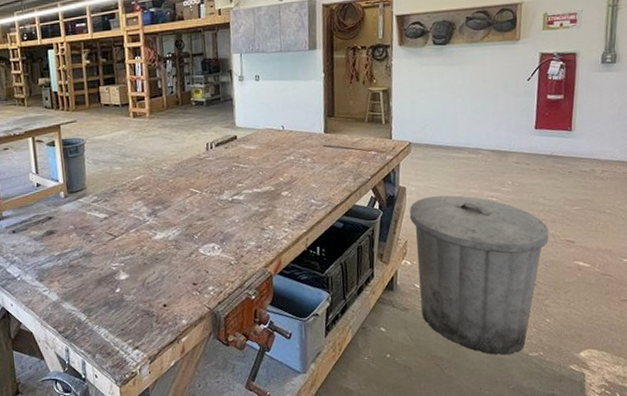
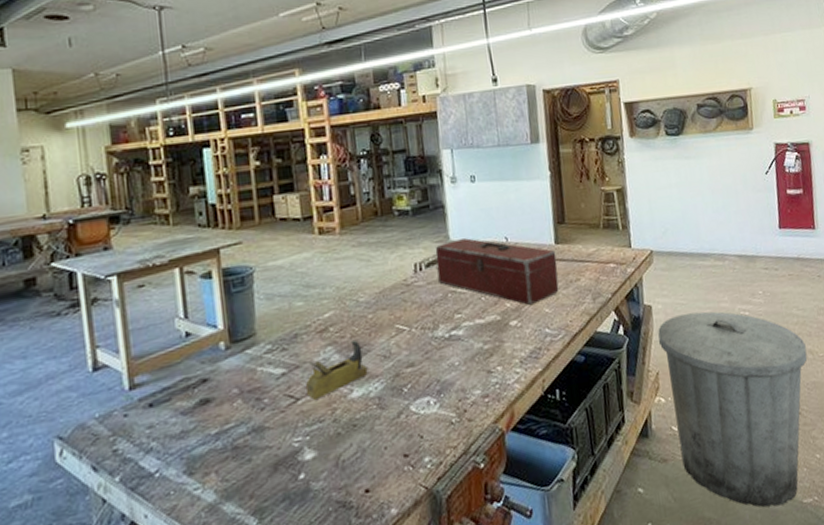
hand plane: none [122,197,168,238] -> present [306,339,368,400]
toolbox: none [223,125,325,180] -> present [435,238,559,305]

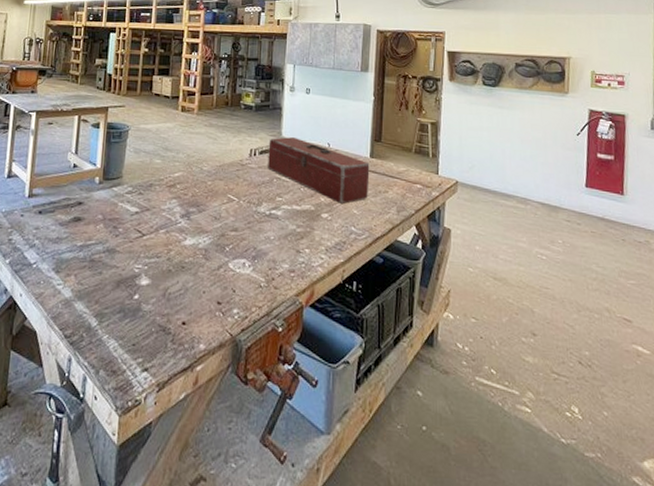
hand plane: present [306,339,368,400] -> none [152,198,201,239]
trash can: present [658,311,808,508] -> none [454,244,603,451]

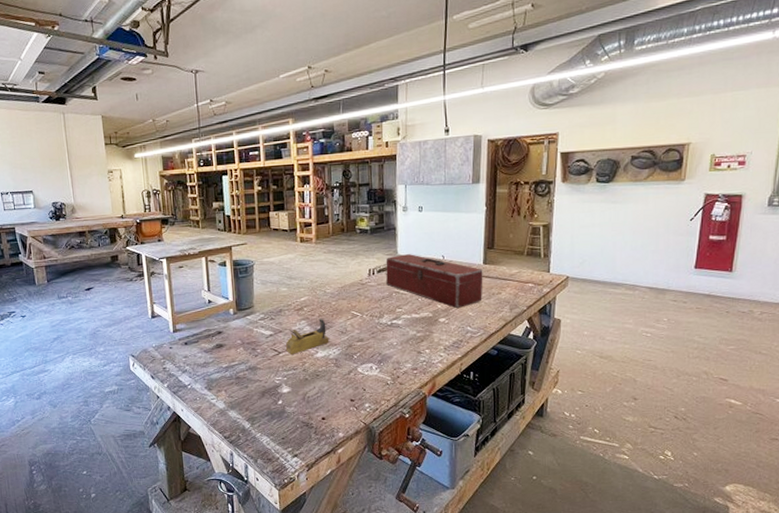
hand plane: none [152,198,201,239] -> present [286,318,329,354]

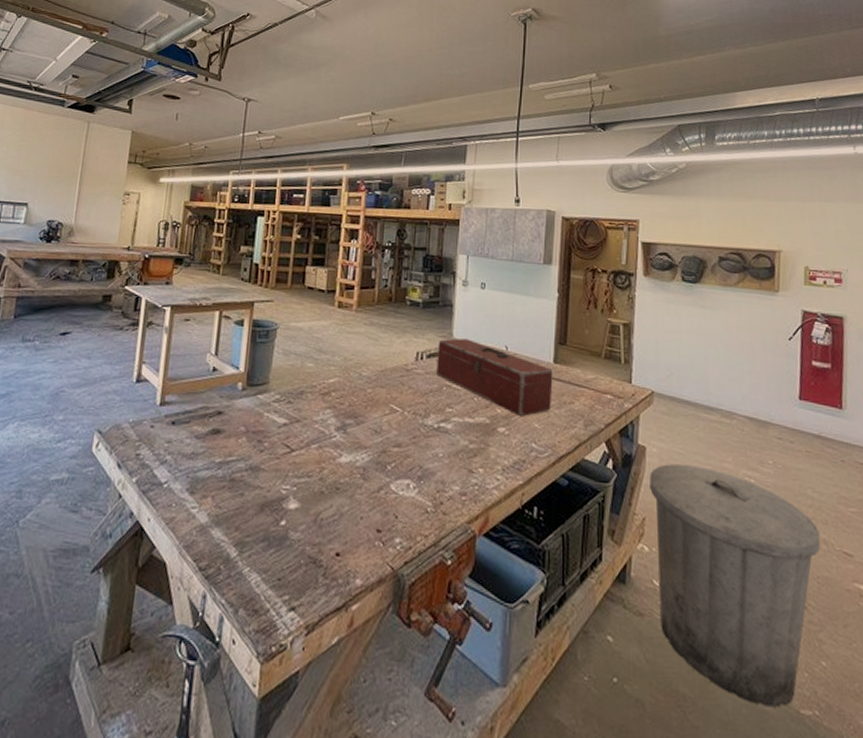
hand plane: present [286,318,329,354] -> none [302,408,359,455]
trash can: none [564,329,701,484] -> present [650,464,821,708]

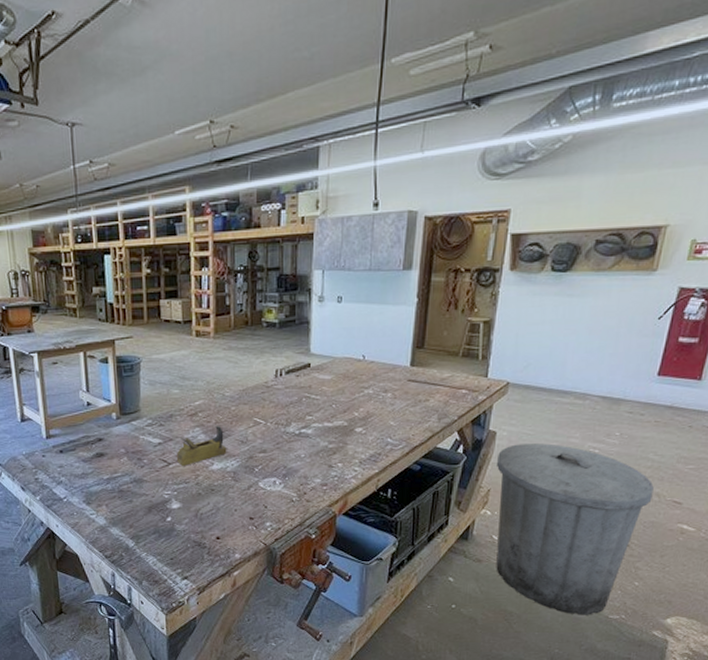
hand plane: none [302,408,359,455] -> present [177,425,227,466]
toolbox: present [437,338,553,416] -> none [296,353,410,416]

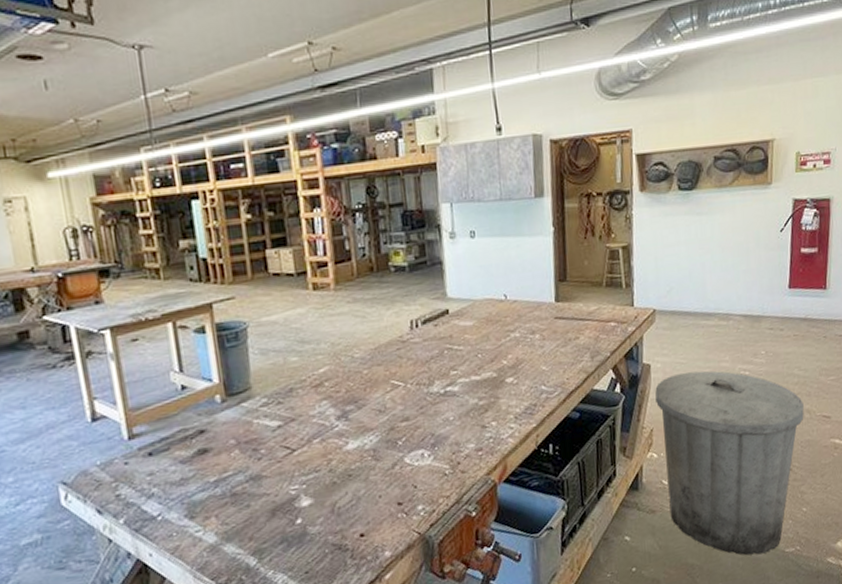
hand plane: present [177,425,227,466] -> none [302,394,363,451]

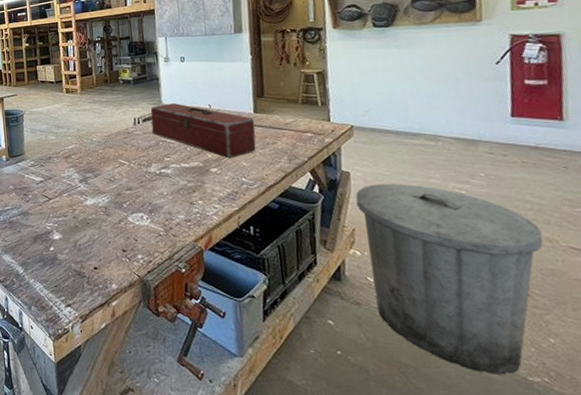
toolbox: none [432,295,557,363] -> present [150,103,257,158]

